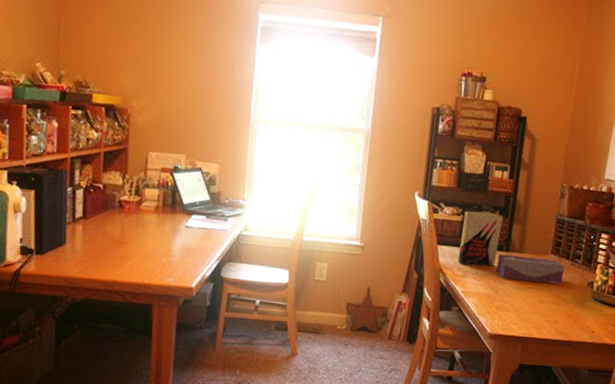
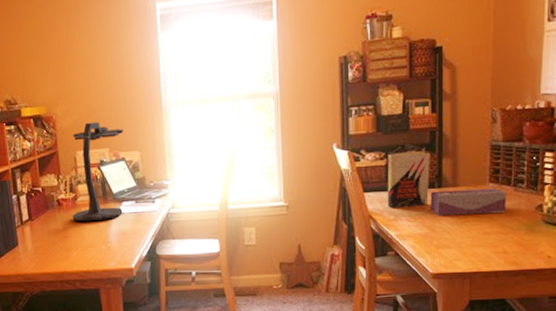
desk lamp: none [133,123,206,232] -> present [72,121,124,222]

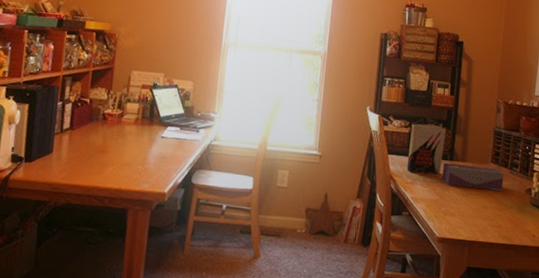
desk lamp: present [72,121,124,222] -> none [114,46,182,142]

